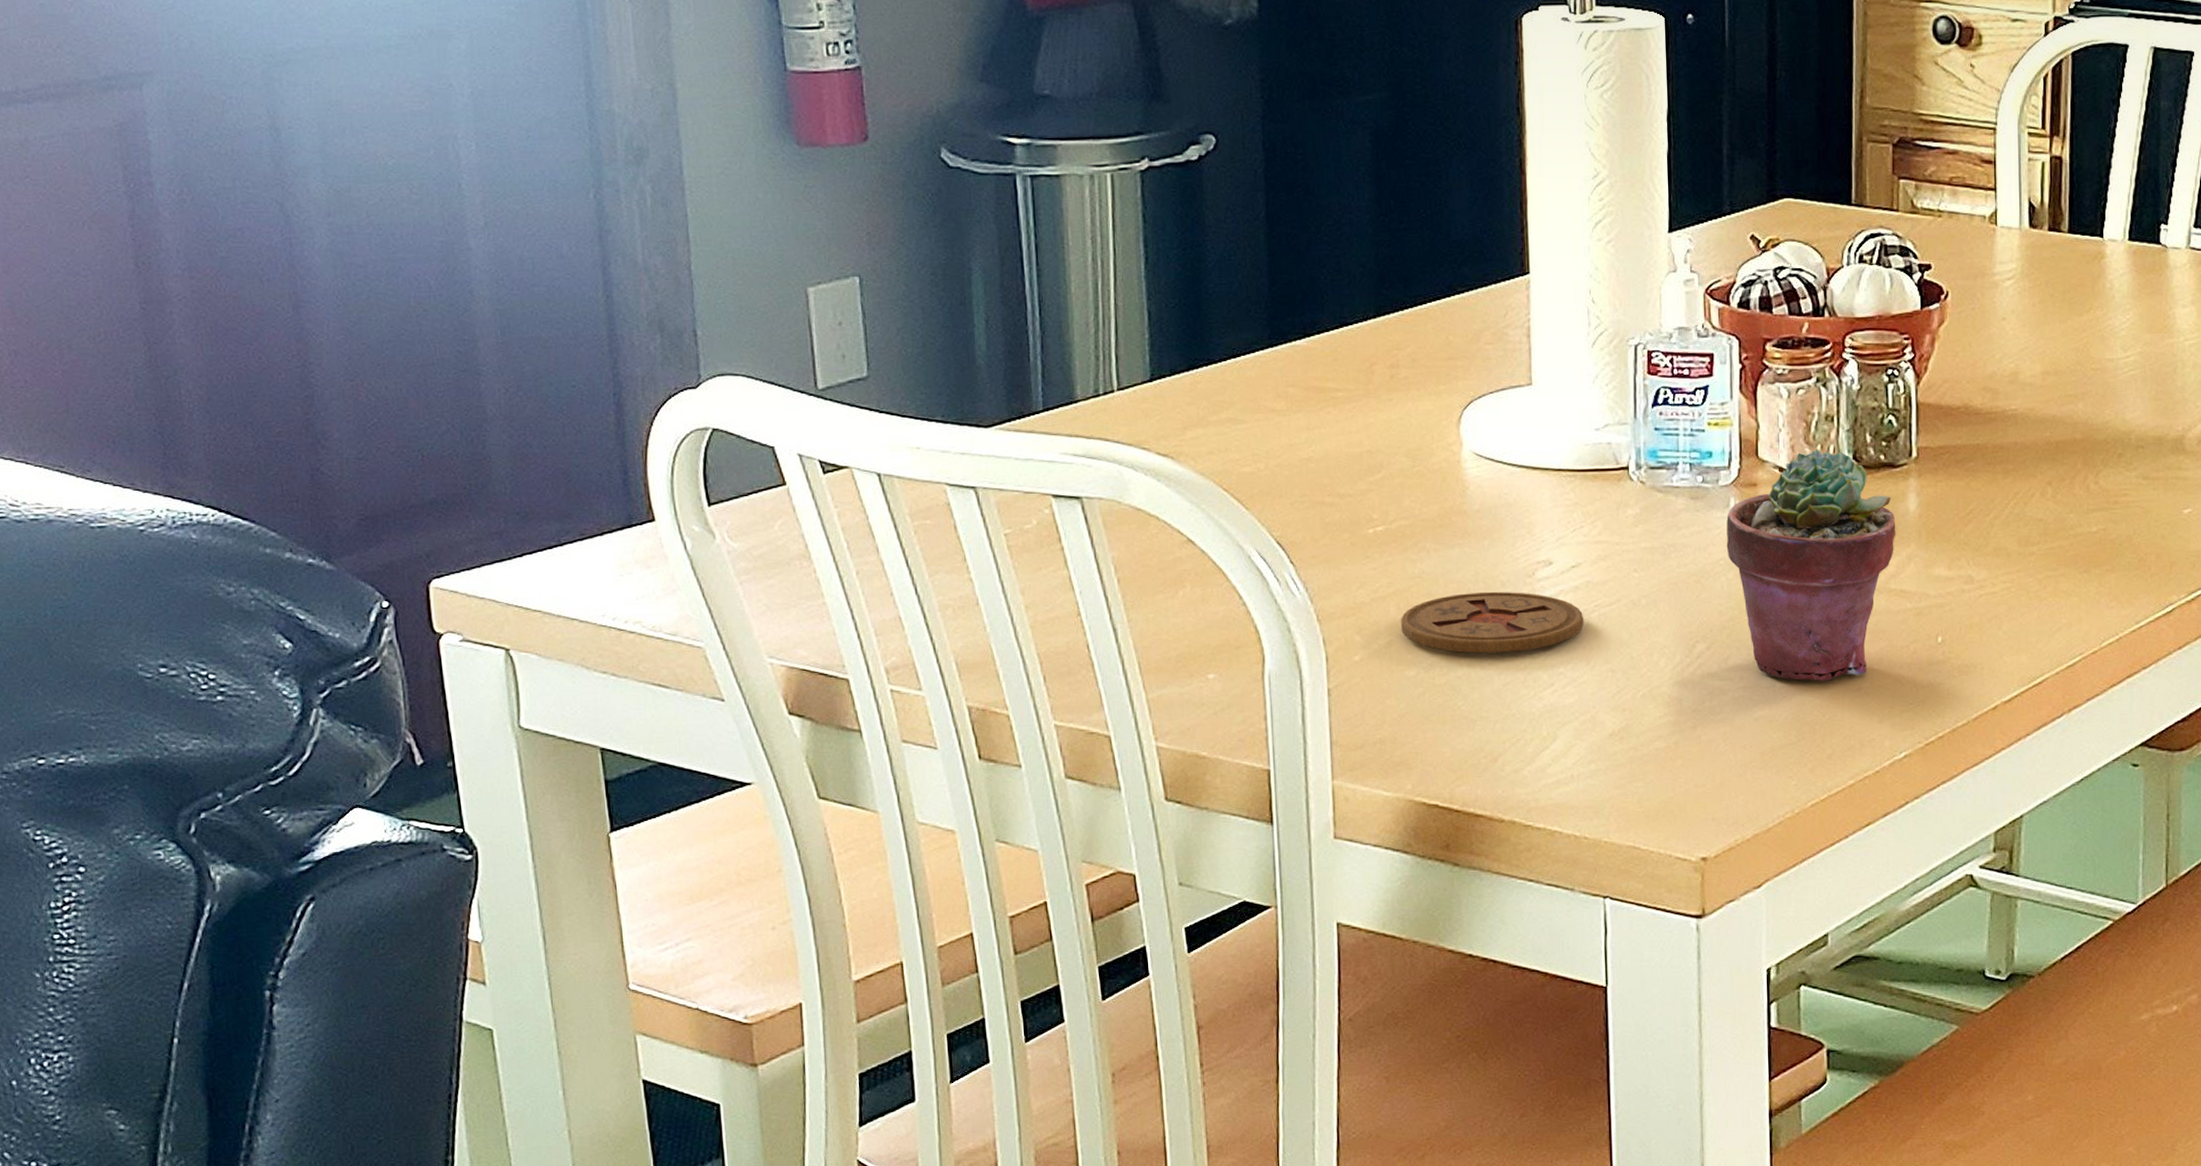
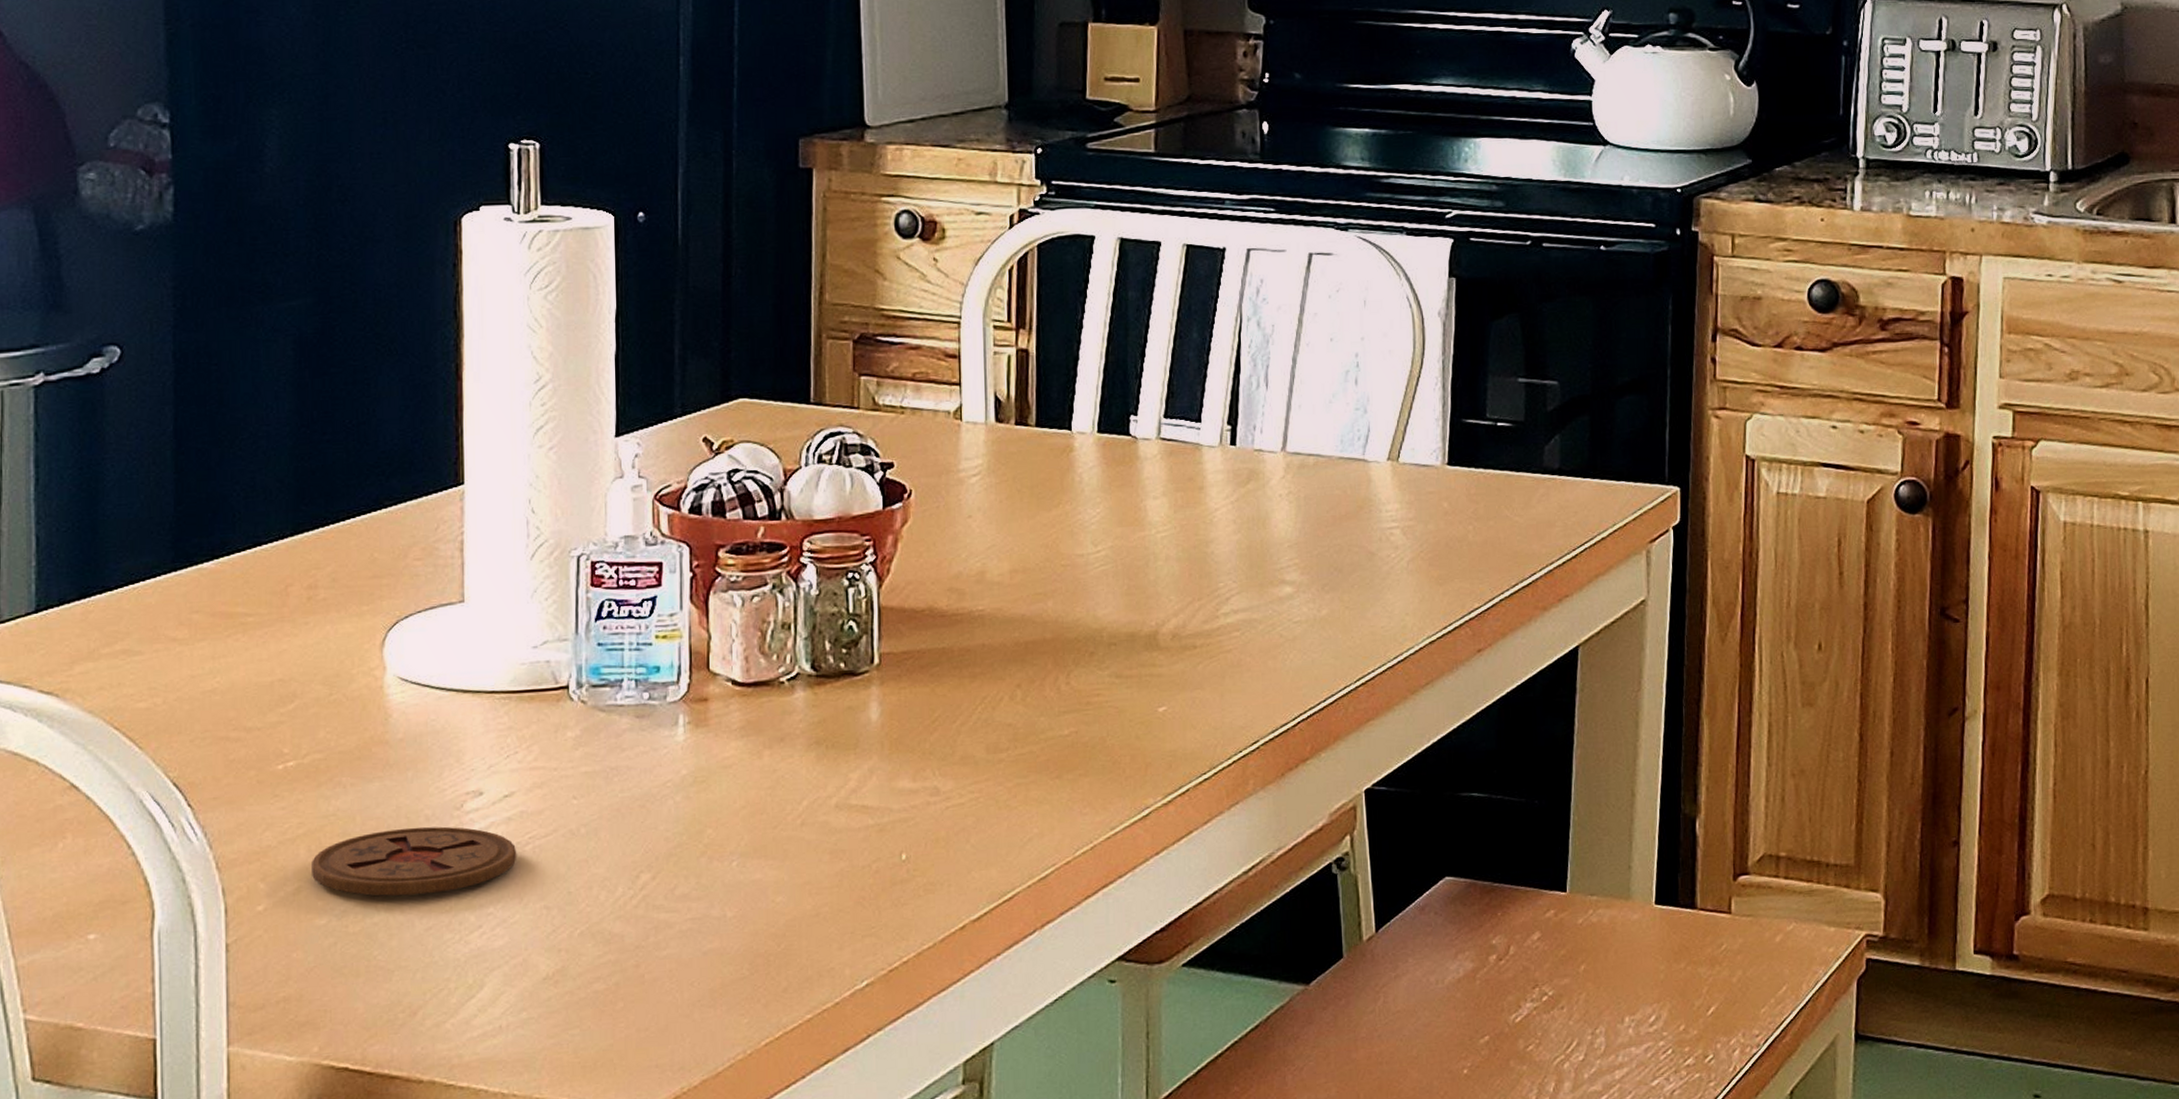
potted succulent: present [1726,449,1896,681] -> none [674,659,857,908]

